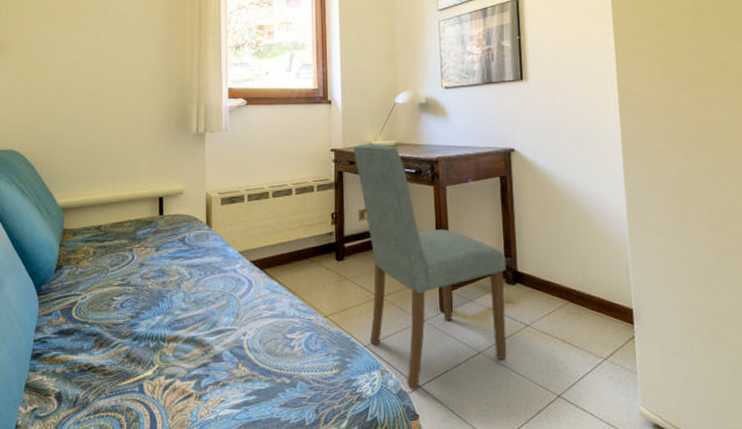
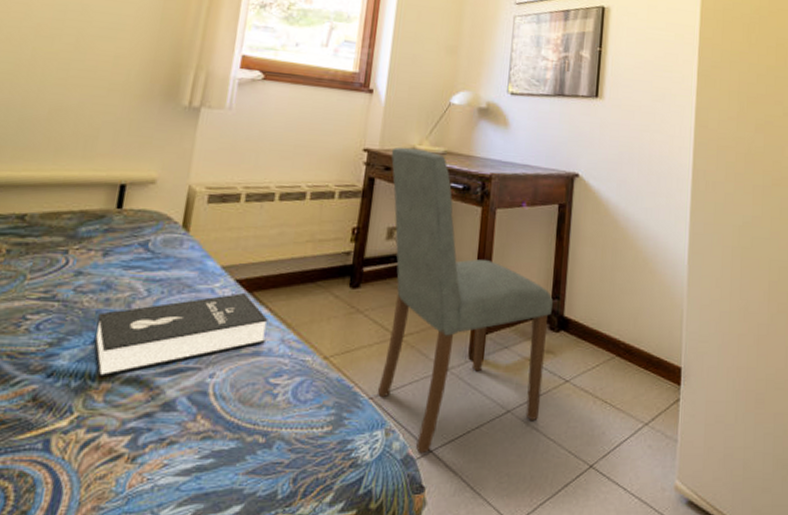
booklet: none [160,271,279,340] -> present [94,293,268,378]

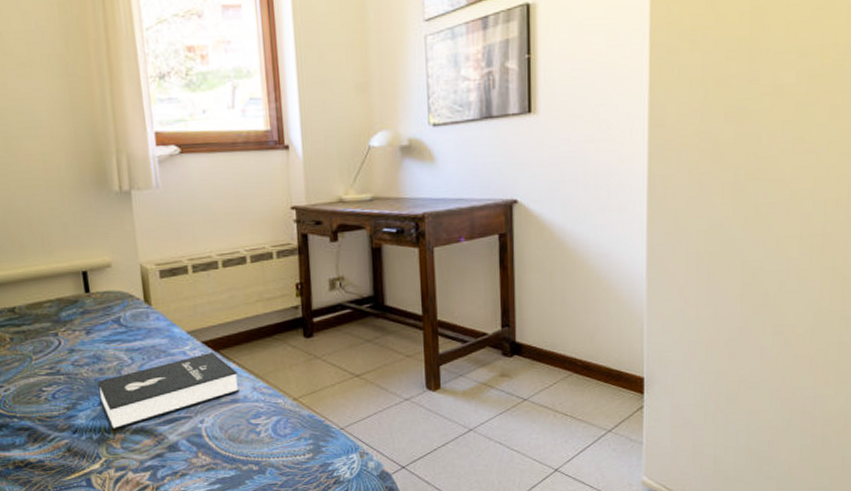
dining chair: present [377,146,553,454] -> none [318,198,503,470]

